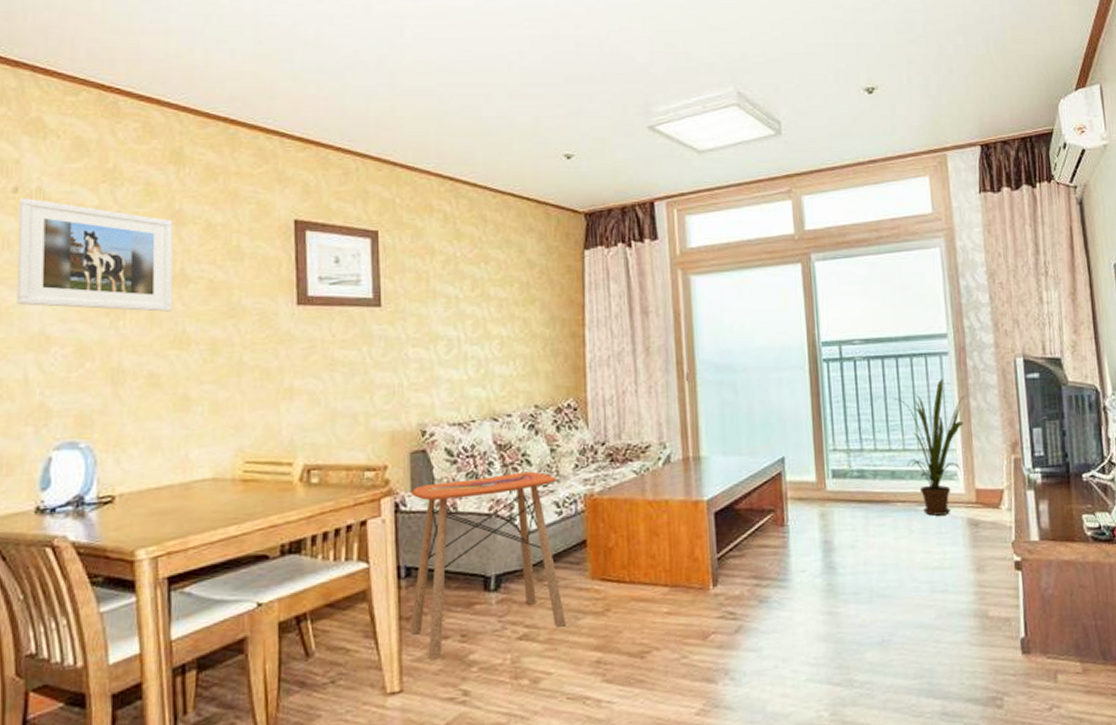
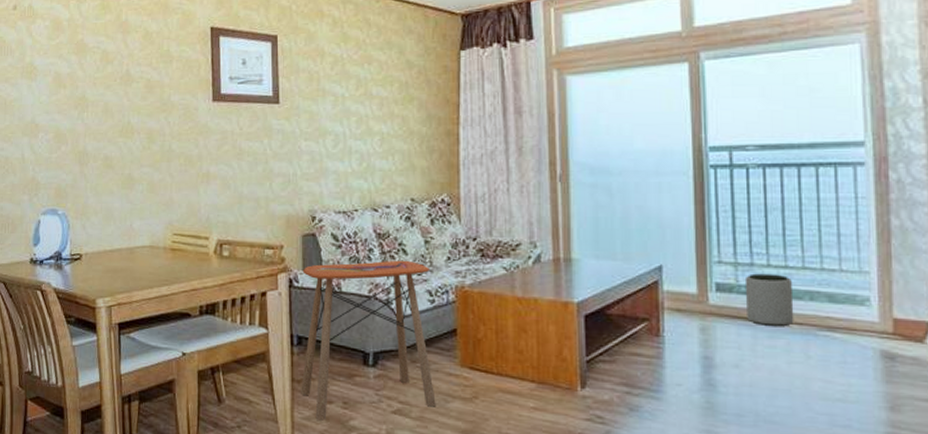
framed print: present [17,198,173,312] -> none [16,14,121,106]
plant pot: none [856,457,899,506] -> present [744,273,794,326]
house plant: present [895,379,965,516] -> none [794,192,885,344]

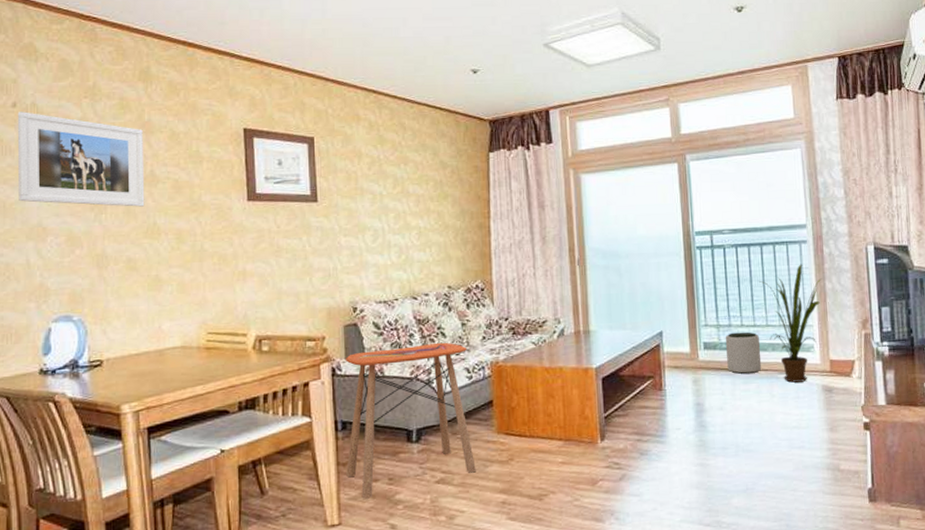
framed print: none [16,14,121,106] -> present [17,111,145,207]
house plant: none [794,192,885,344] -> present [759,264,822,383]

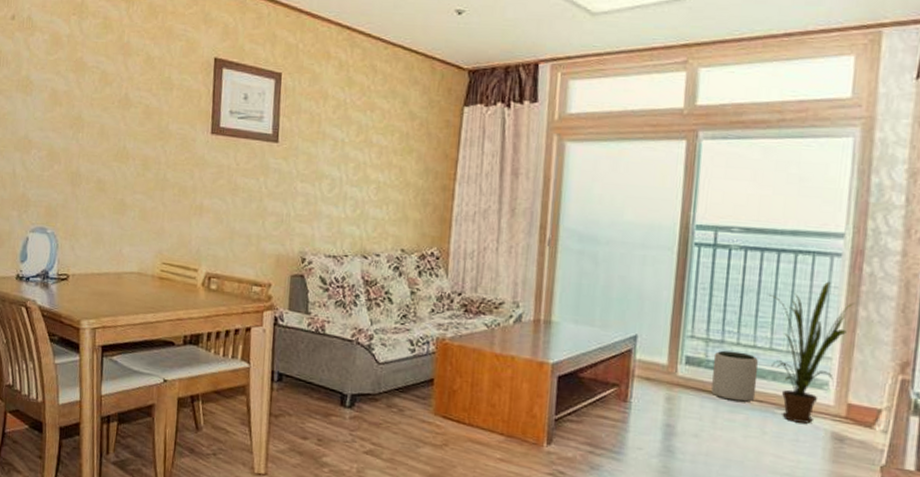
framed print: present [17,111,145,207] -> none [11,24,122,129]
side table: present [345,342,476,500] -> none [277,305,414,456]

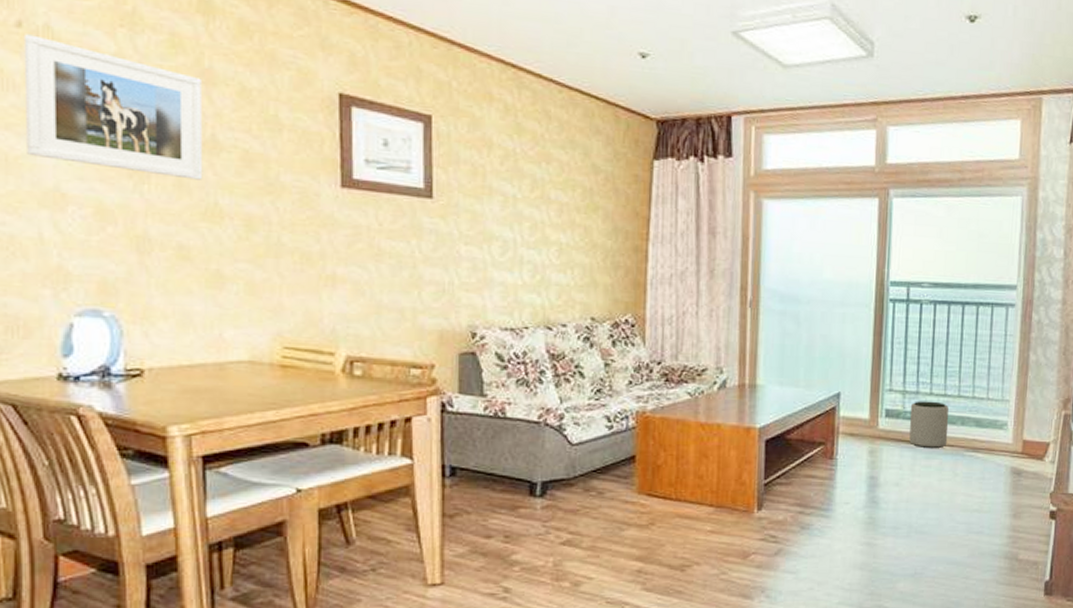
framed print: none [11,24,122,129] -> present [23,34,203,180]
house plant: present [769,281,854,424] -> none [956,330,1026,462]

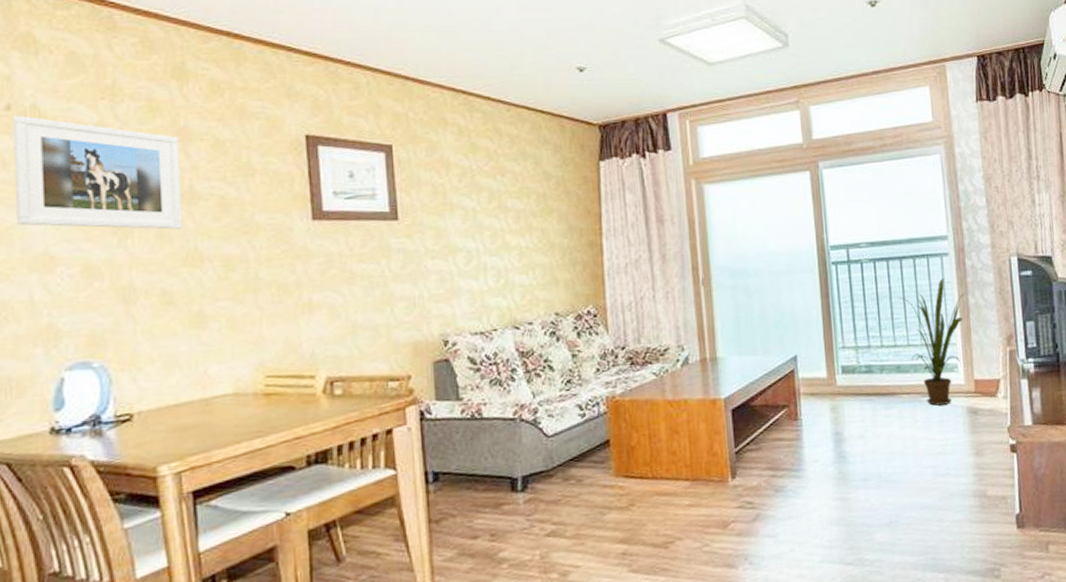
plant pot: present [909,401,949,448] -> none [864,353,904,399]
house plant: none [956,330,1026,462] -> present [899,278,965,406]

